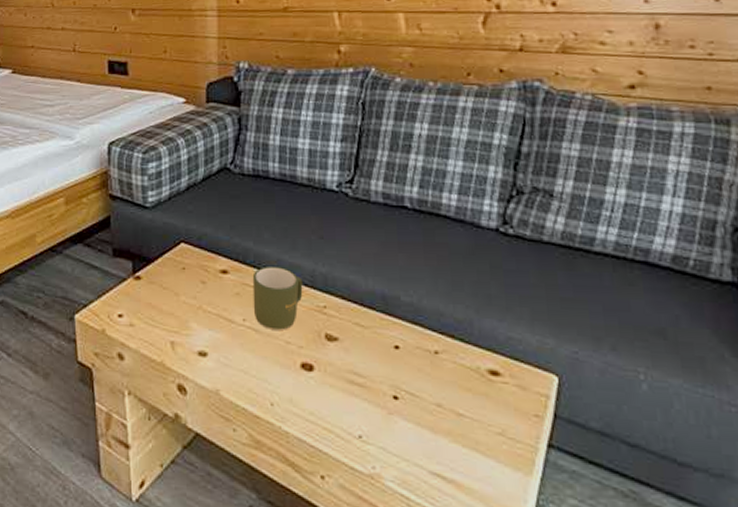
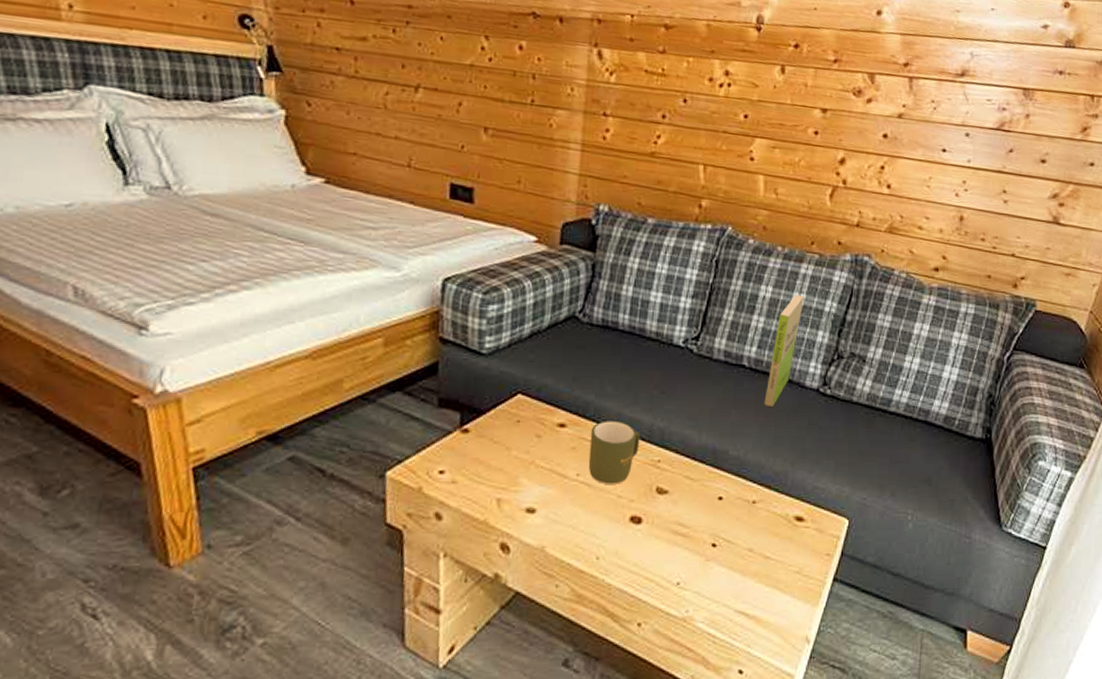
book: none [434,128,467,250] -> present [764,294,804,408]

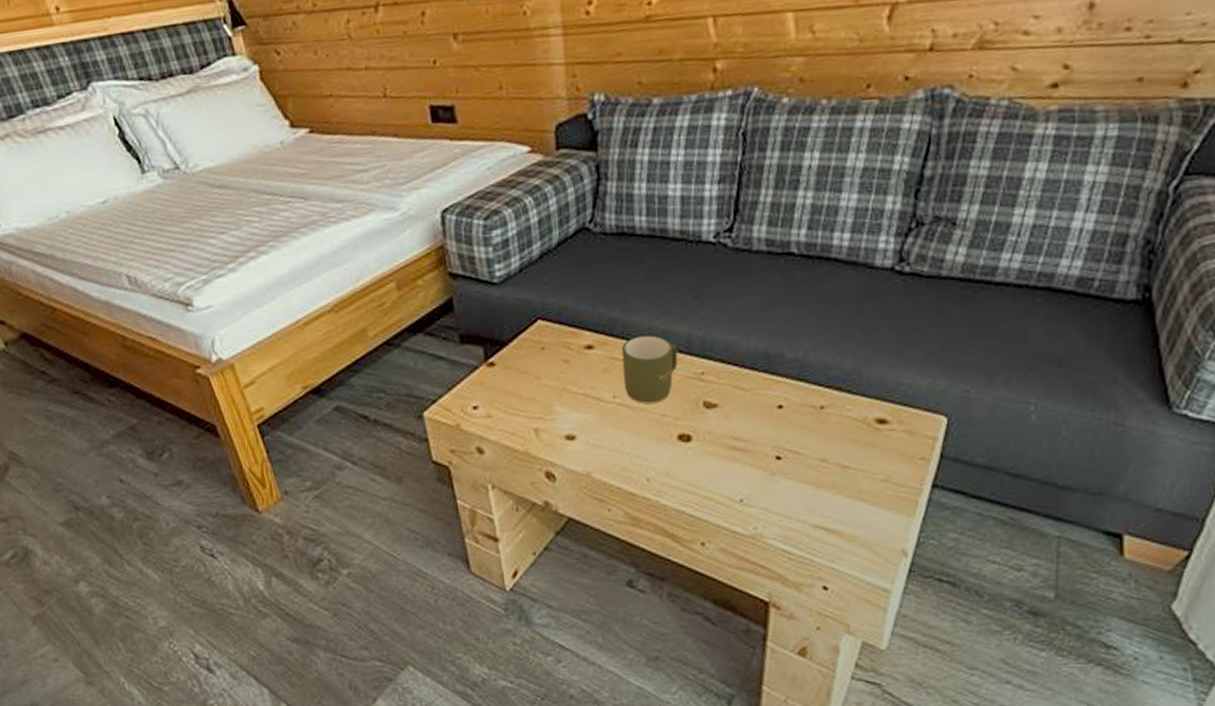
book: present [764,294,804,408] -> none [823,154,863,298]

